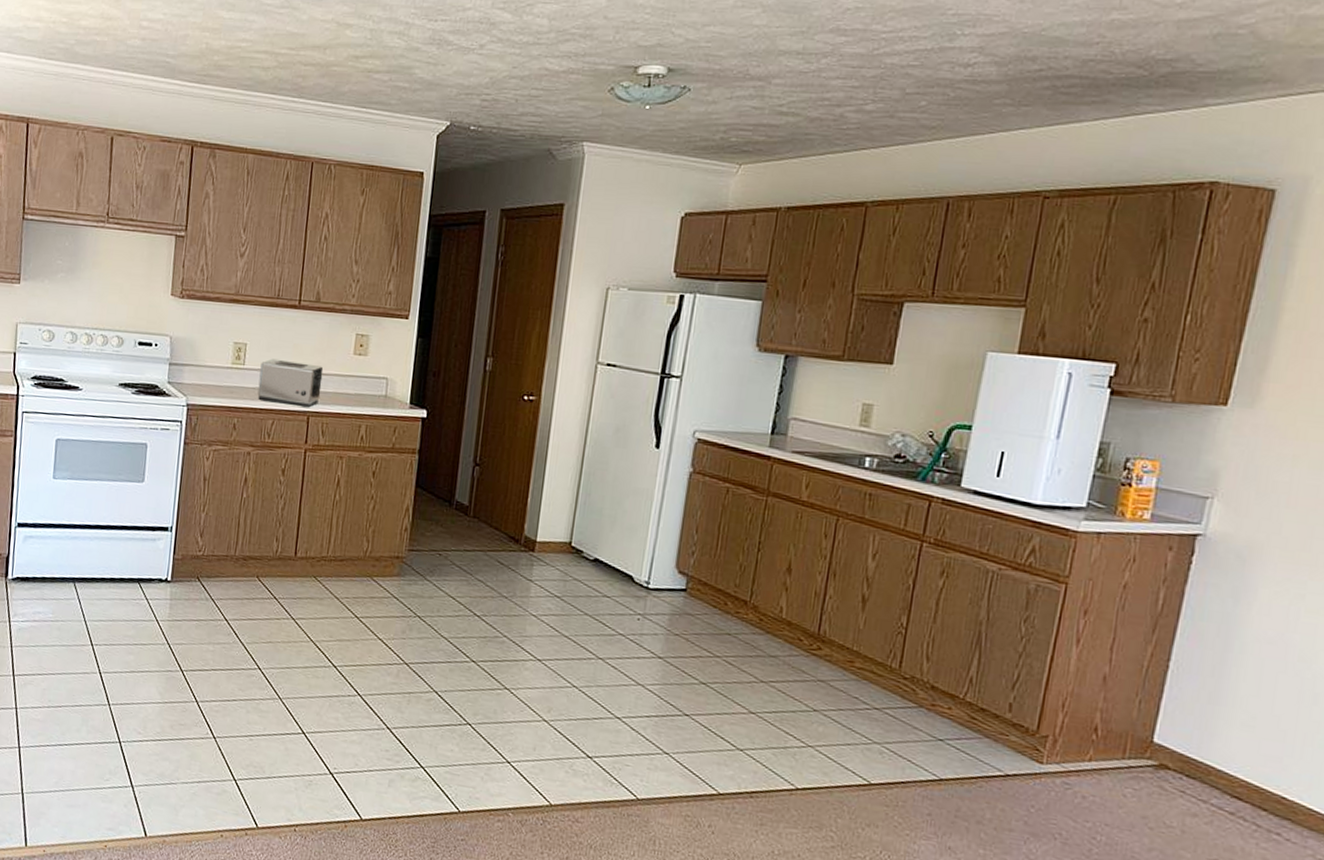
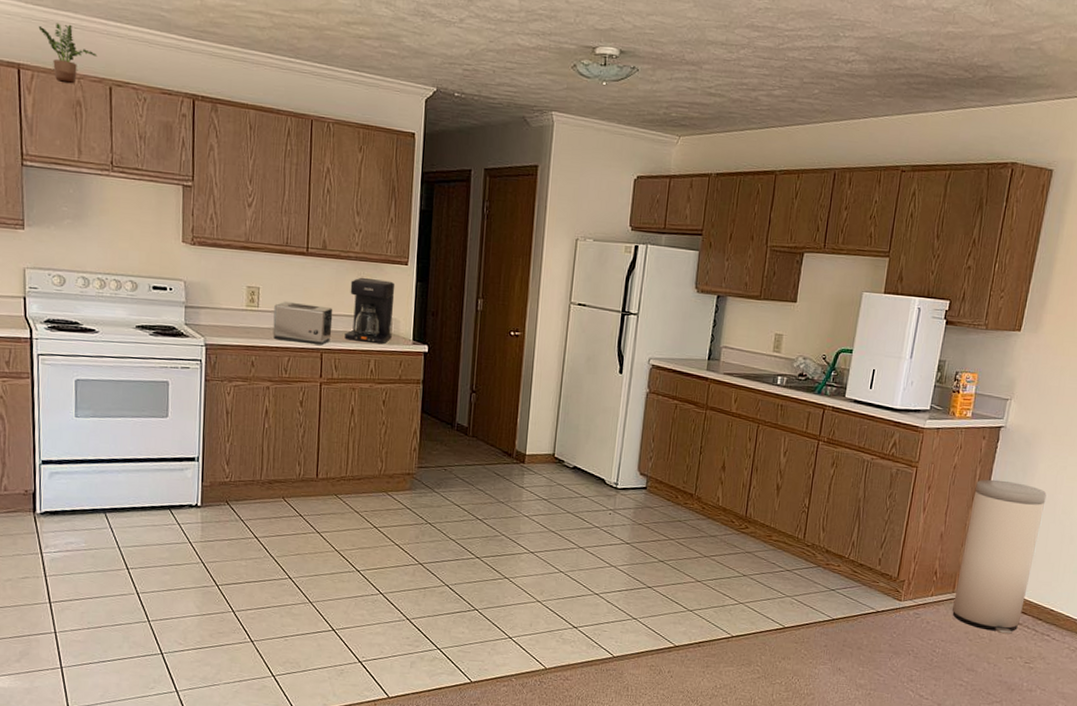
potted plant: none [49,76,102,136] -> present [38,23,98,84]
coffee maker: none [334,332,393,408] -> present [344,277,395,345]
pedal bin: none [1122,605,1273,827] -> present [952,479,1047,635]

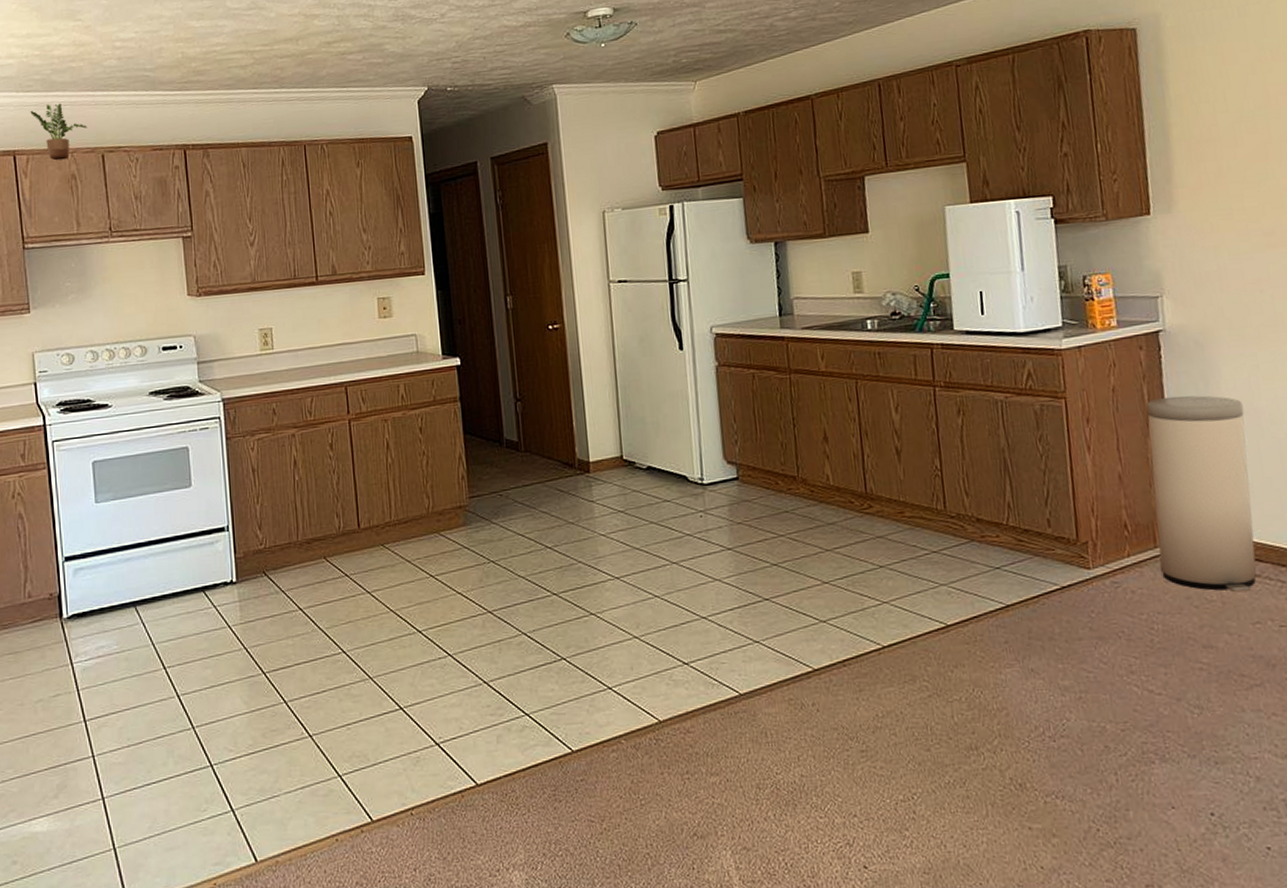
toaster: present [273,301,333,346] -> none [289,335,354,381]
coffee maker: present [344,277,395,345] -> none [366,295,419,368]

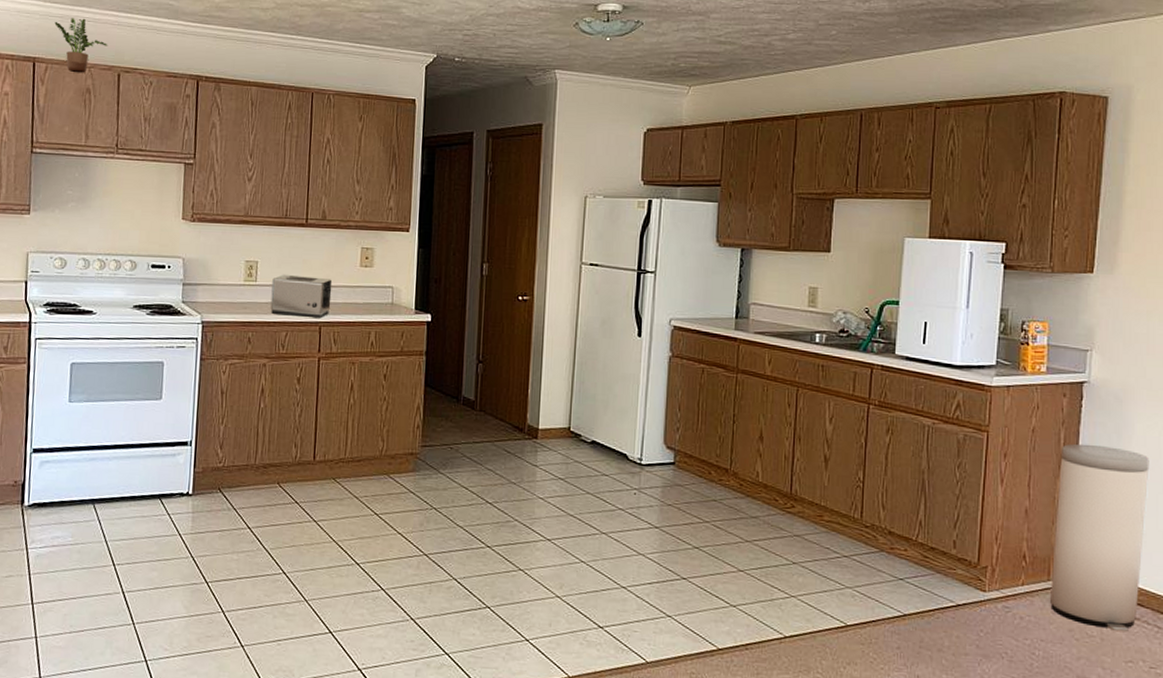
toaster: none [289,335,354,381] -> present [270,274,332,319]

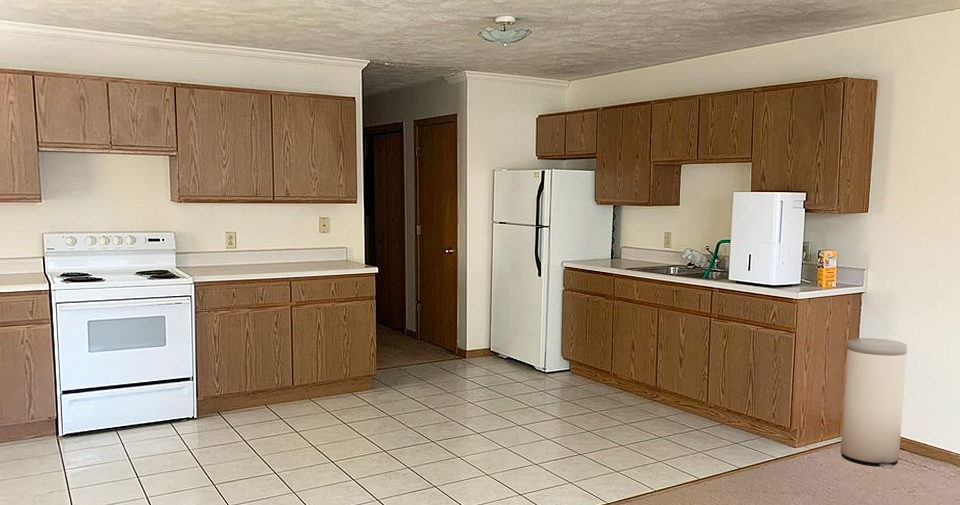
potted plant: present [54,18,108,73] -> none [48,37,96,83]
toaster: present [270,274,332,319] -> none [249,241,298,275]

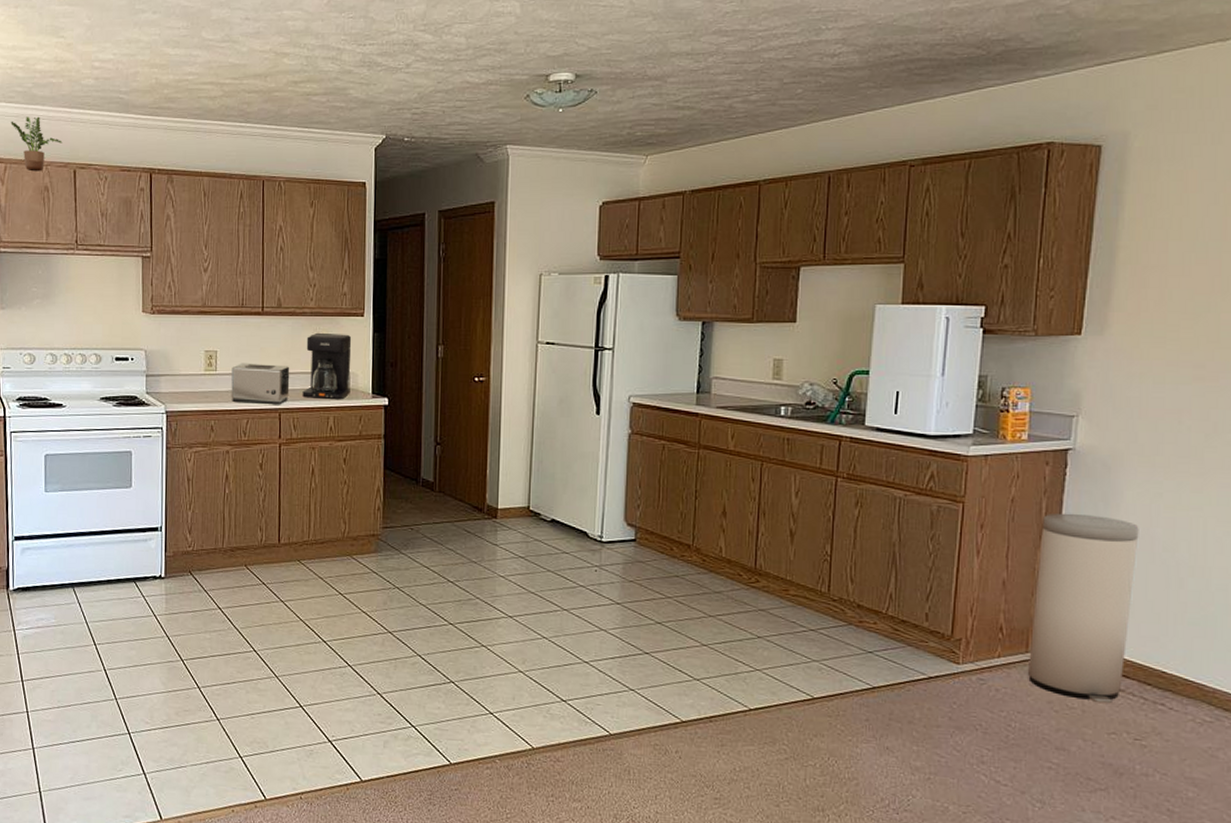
potted plant: none [48,37,96,83] -> present [11,116,63,172]
toaster: none [249,241,298,275] -> present [231,363,290,405]
coffee maker: none [308,216,348,270] -> present [302,332,352,400]

